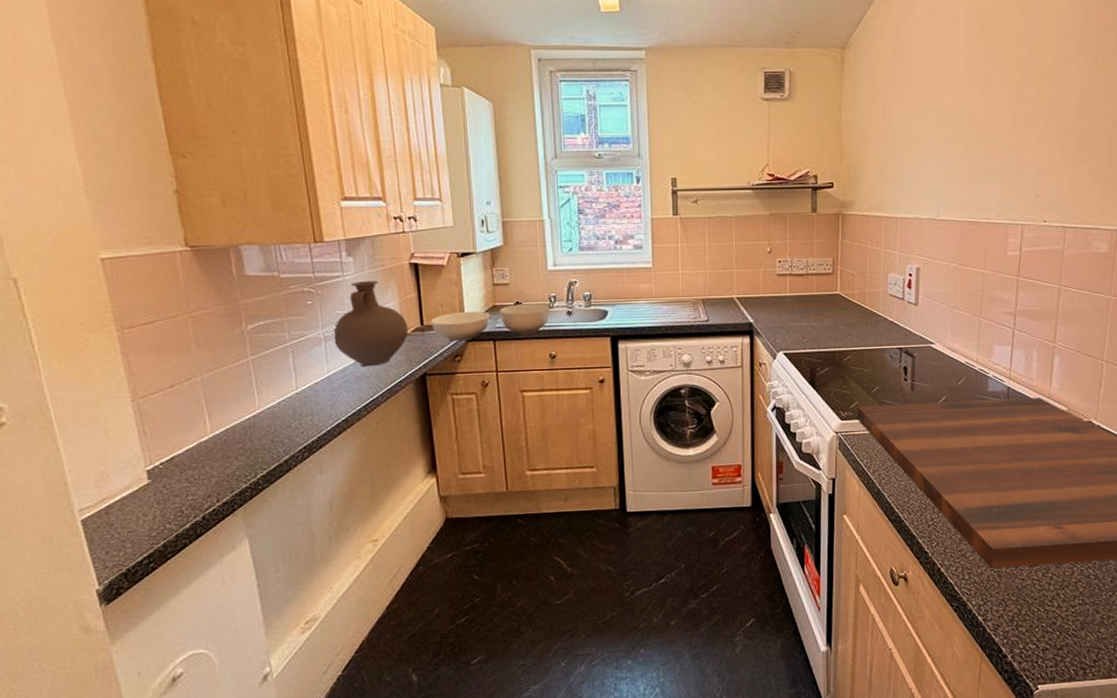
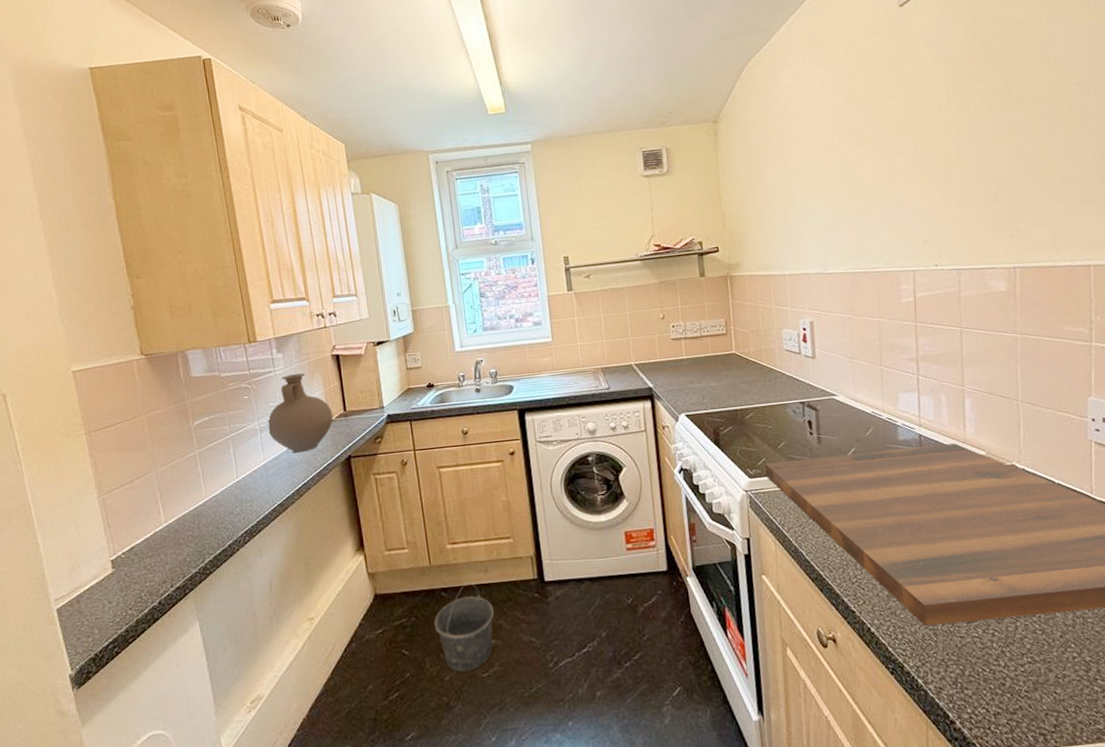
bowl: present [430,311,490,342] -> none [352,394,406,425]
bowl: present [499,302,550,335] -> none [413,382,460,415]
bucket: none [508,511,572,599] -> present [434,583,494,672]

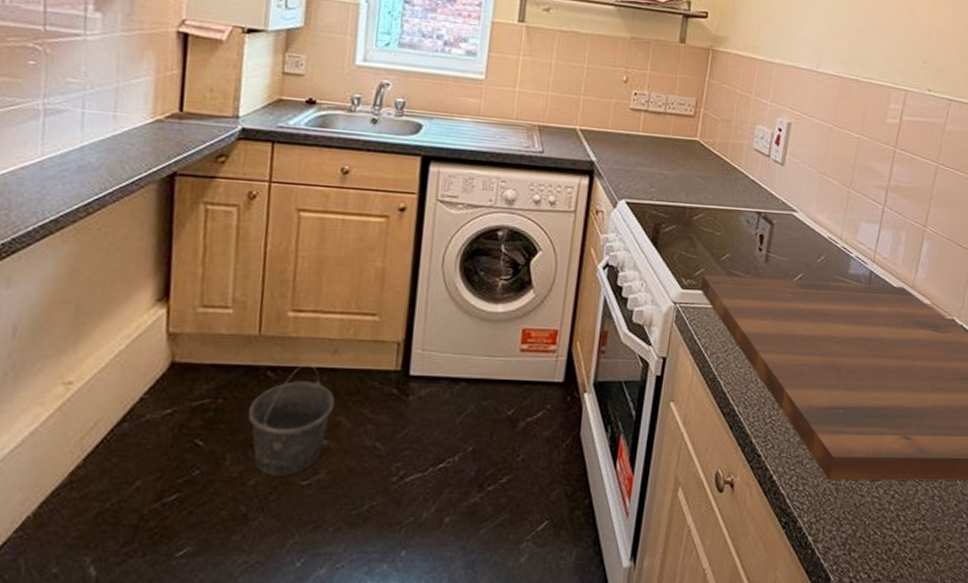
ceramic jug: present [266,373,334,454] -> none [55,44,163,156]

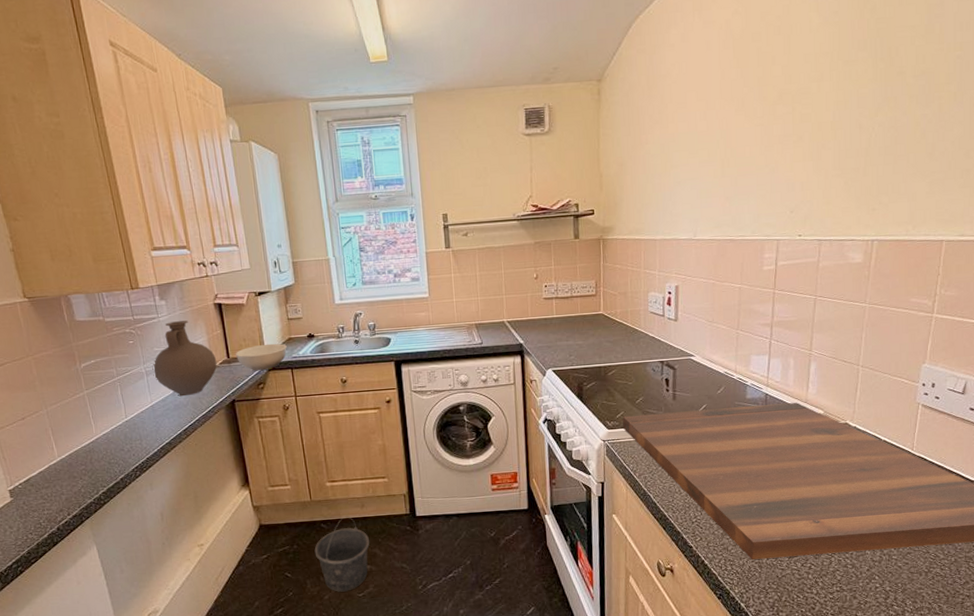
ceramic jug: none [55,44,163,156] -> present [152,320,218,397]
bowl: none [192,101,273,138] -> present [235,343,287,371]

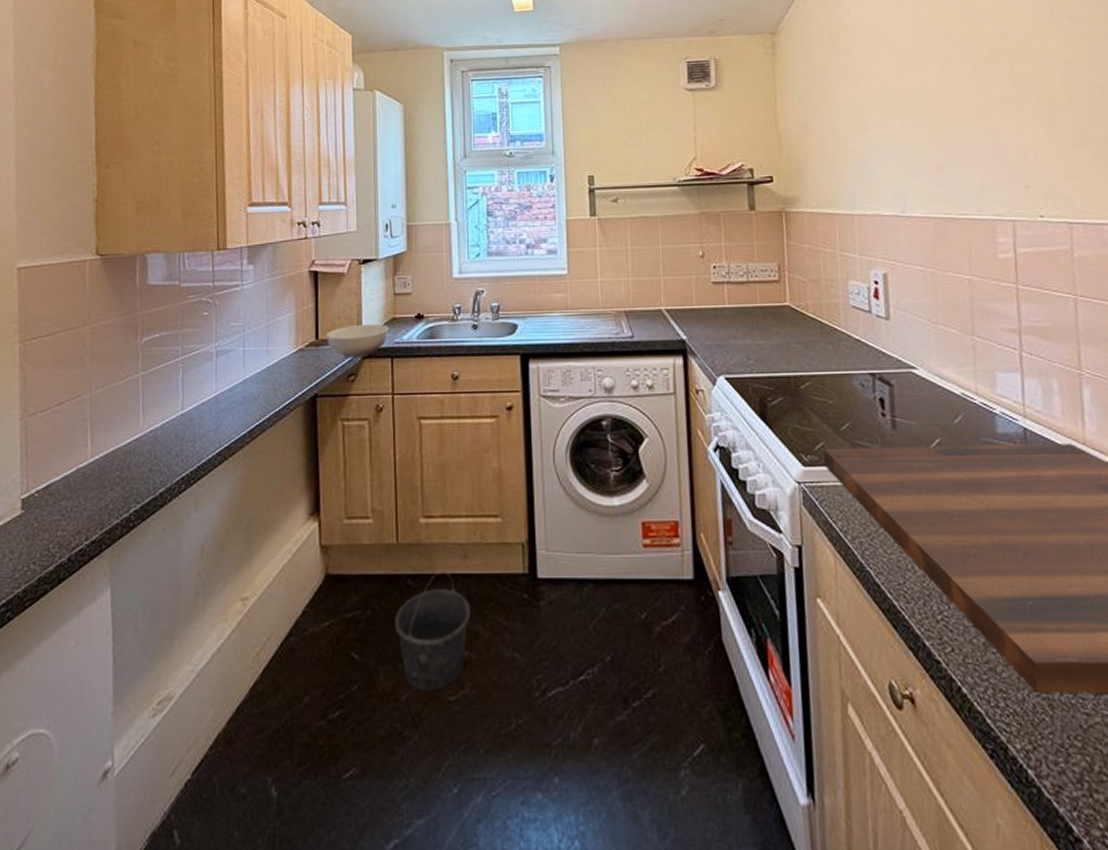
ceramic jug: present [152,320,218,397] -> none [224,289,303,386]

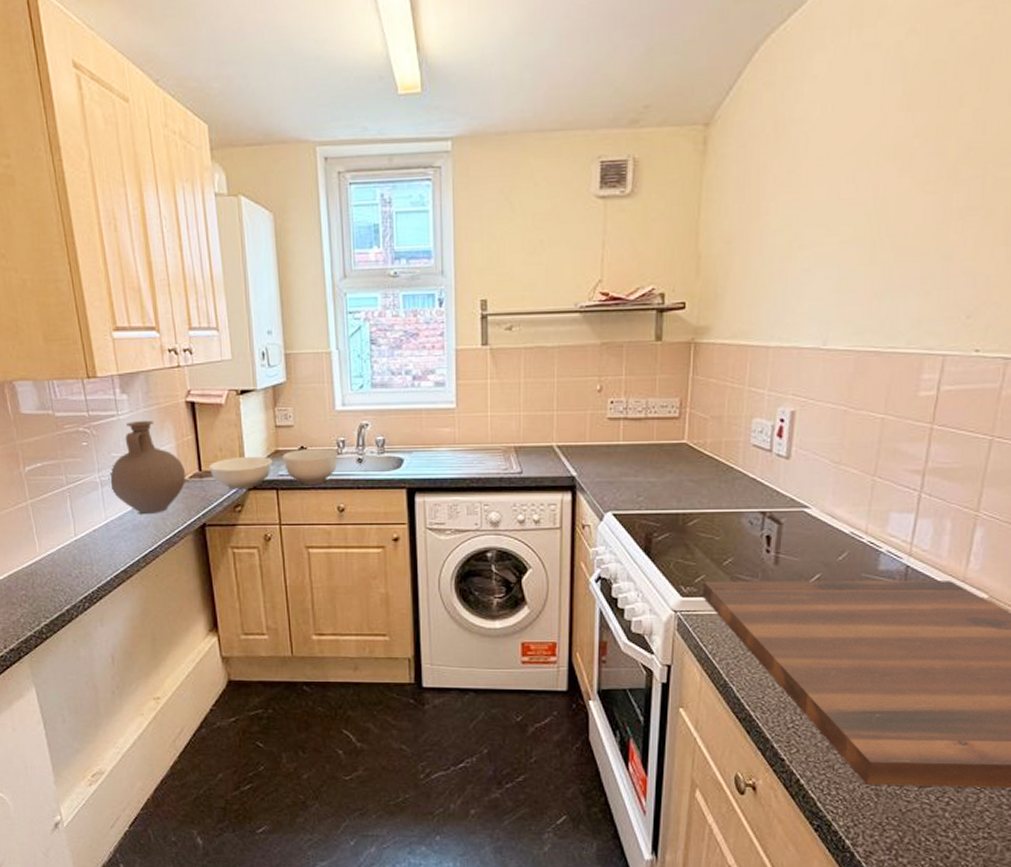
ceramic jug: none [224,289,303,386] -> present [108,420,187,515]
bucket: present [394,572,470,691] -> none [293,680,362,772]
bowl: none [399,314,453,352] -> present [282,447,338,485]

